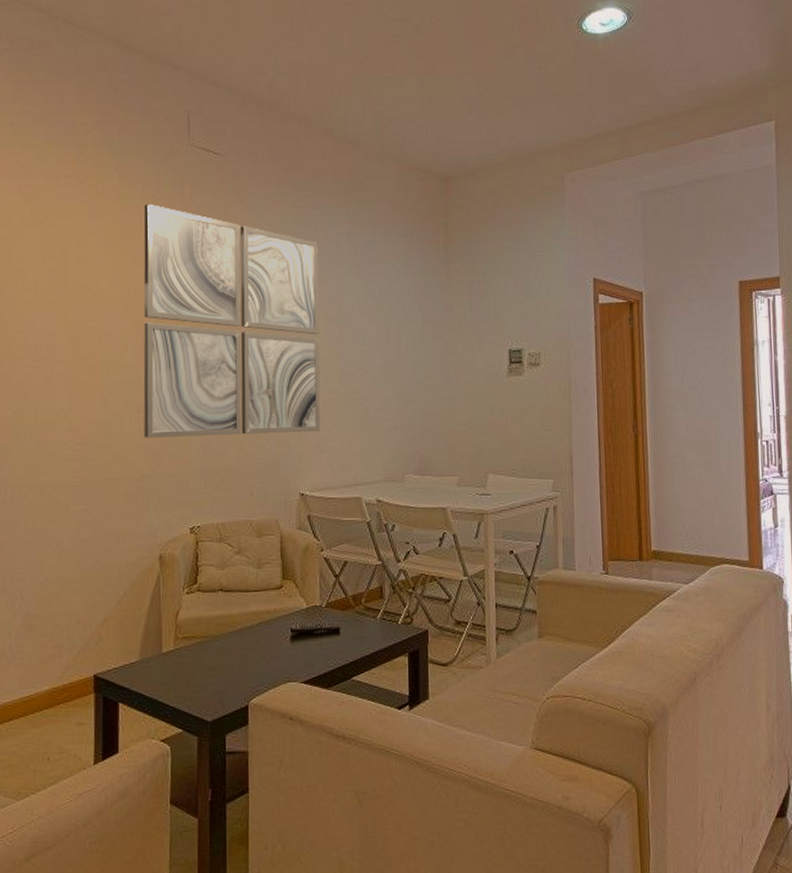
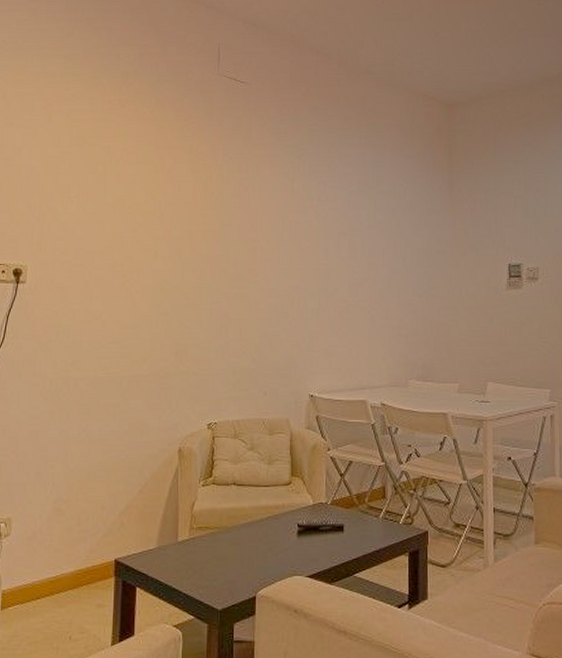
wall art: present [143,203,320,438] -> none [169,126,332,339]

